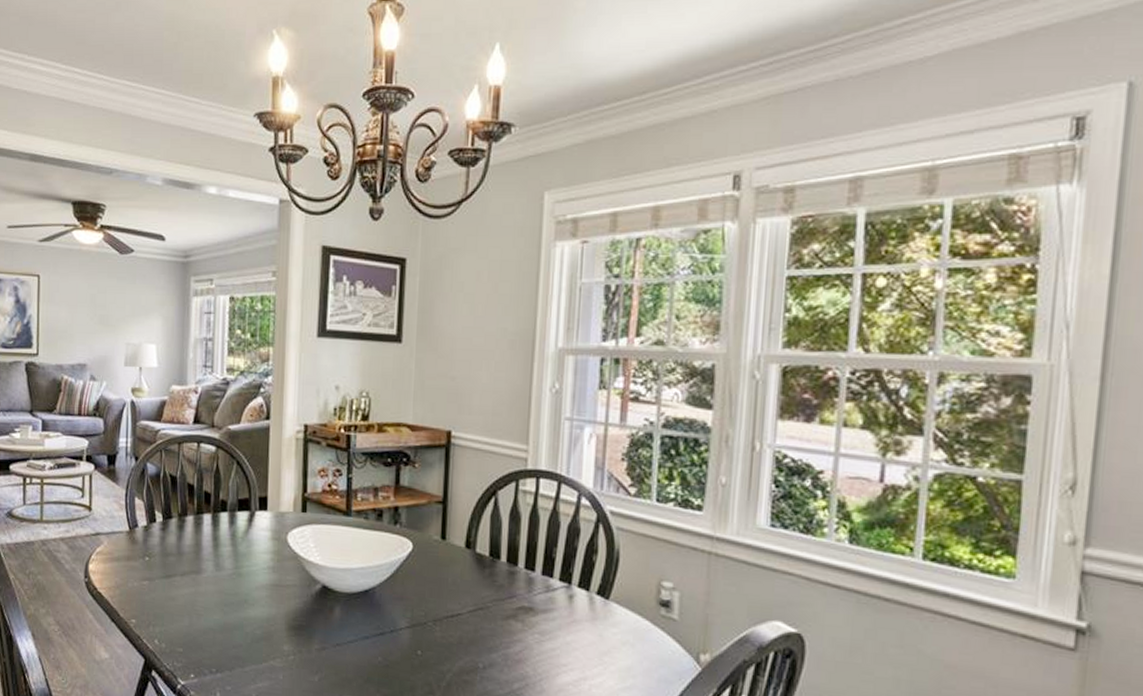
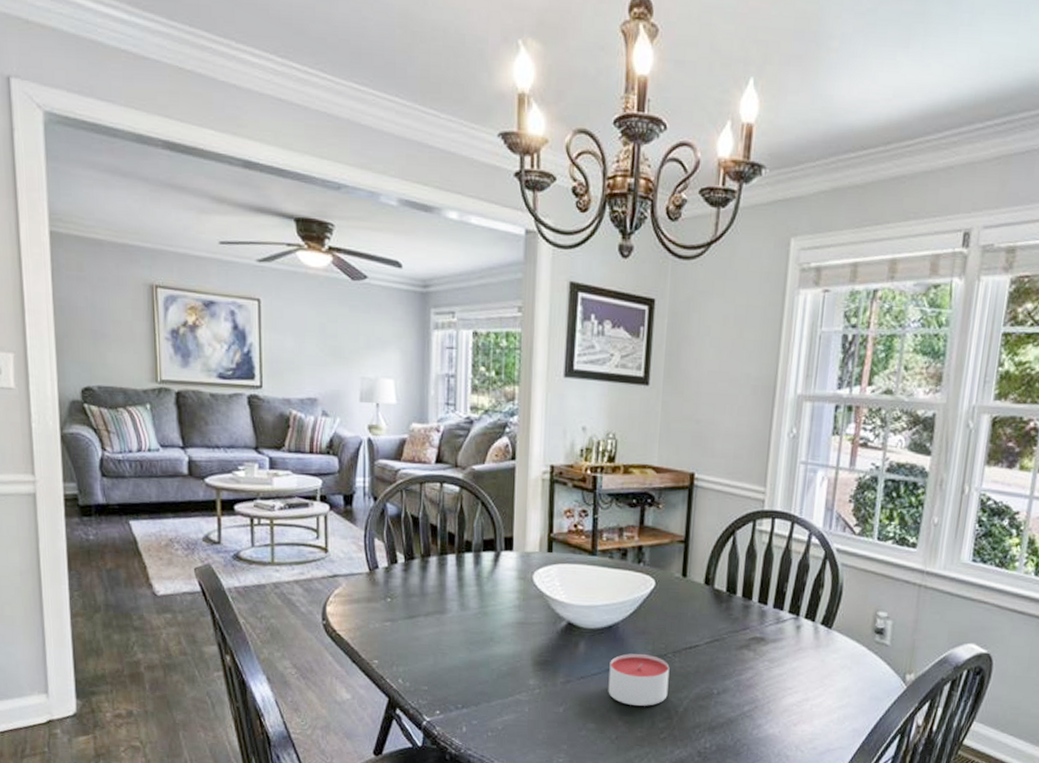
candle: none [365,620,430,679] -> present [608,653,670,706]

